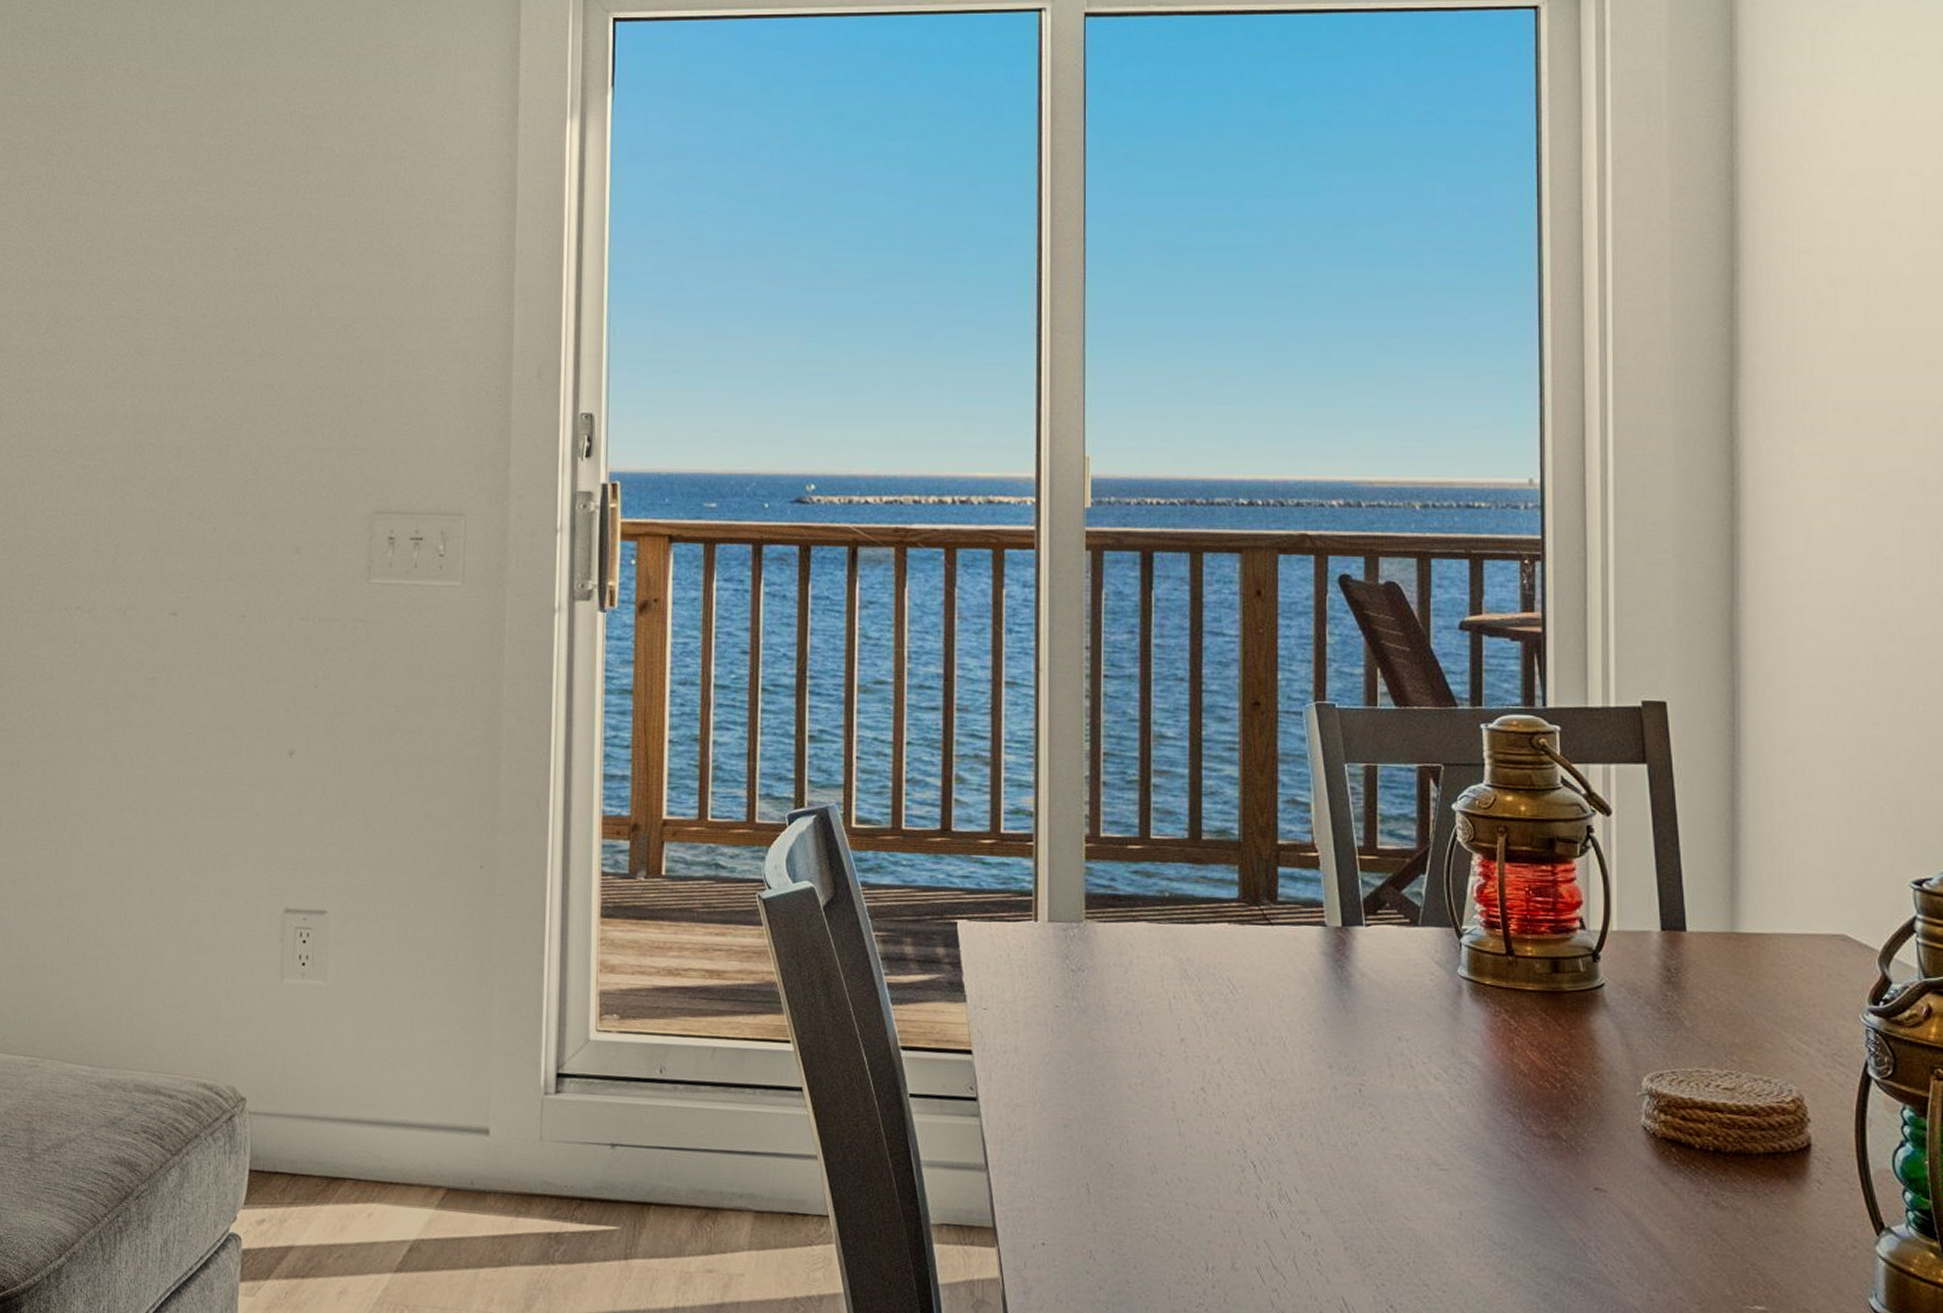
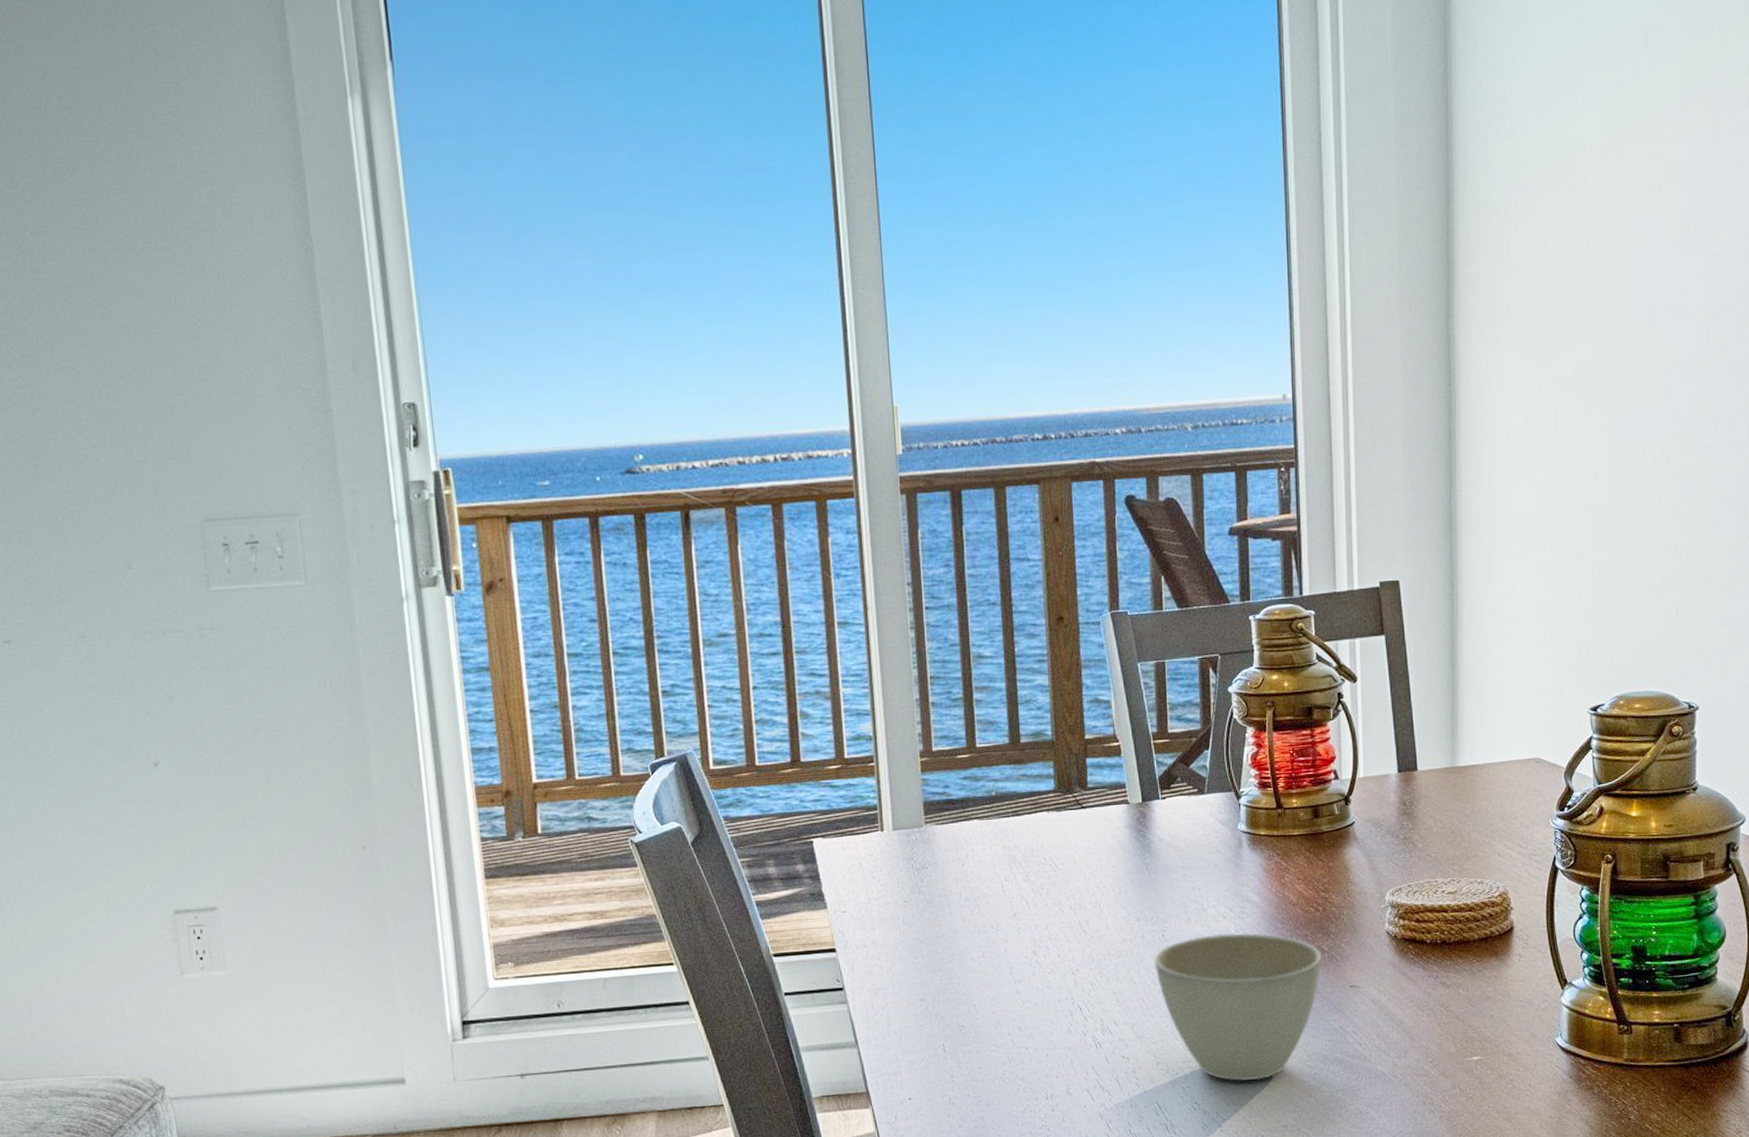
cup: none [1347,1098,1558,1291] -> present [1154,933,1322,1081]

